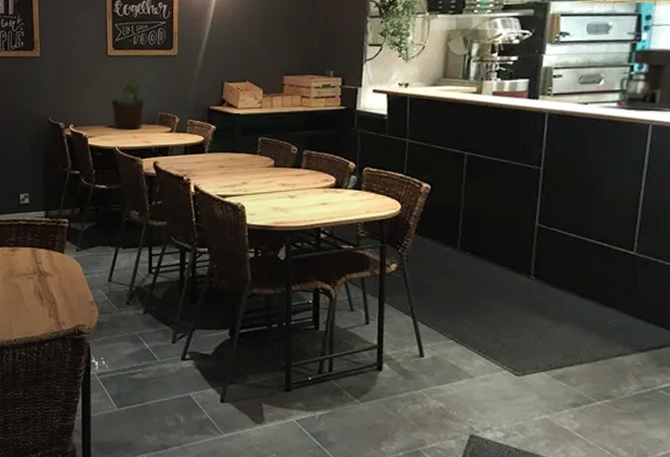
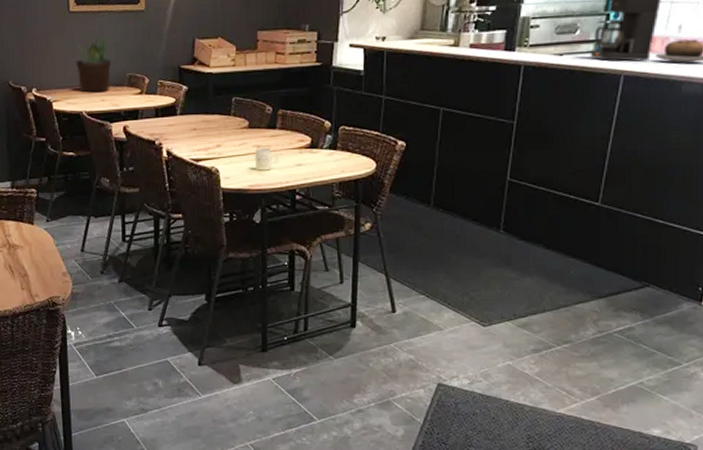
mug: none [279,187,303,209] -> present [254,148,278,171]

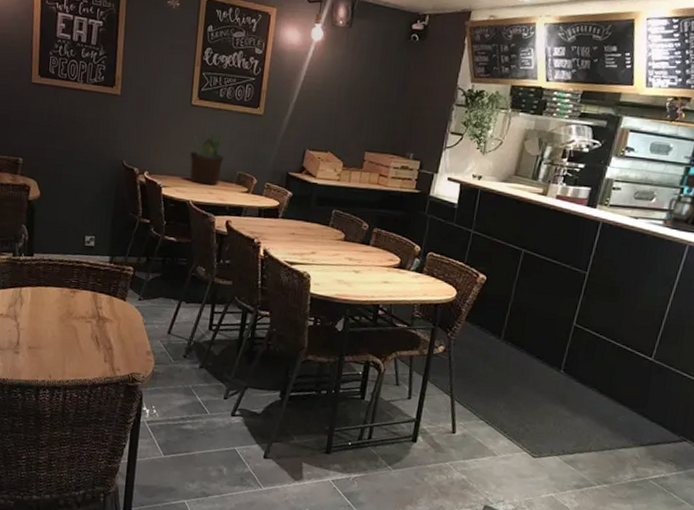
mug: present [254,148,278,171] -> none [344,261,368,283]

